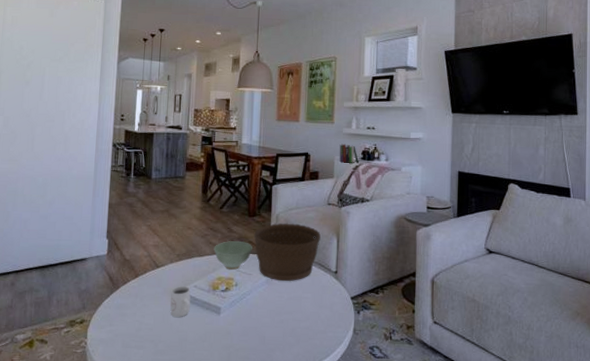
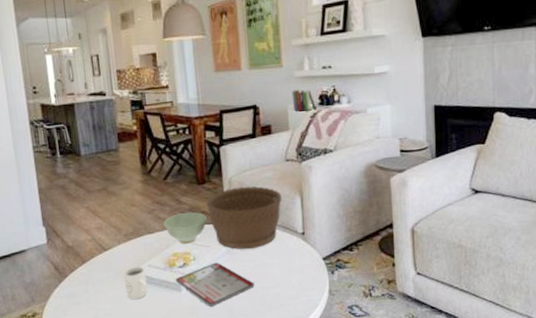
tablet: none [216,290,287,332] -> present [175,262,254,306]

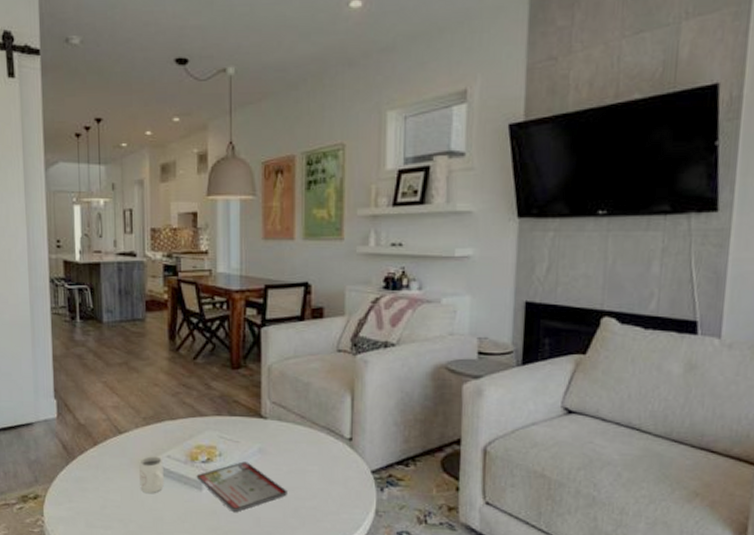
bowl: present [163,212,208,244] -> none [188,399,240,436]
basket: present [206,186,282,249] -> none [240,376,329,451]
books: present [291,89,316,113] -> none [351,268,380,296]

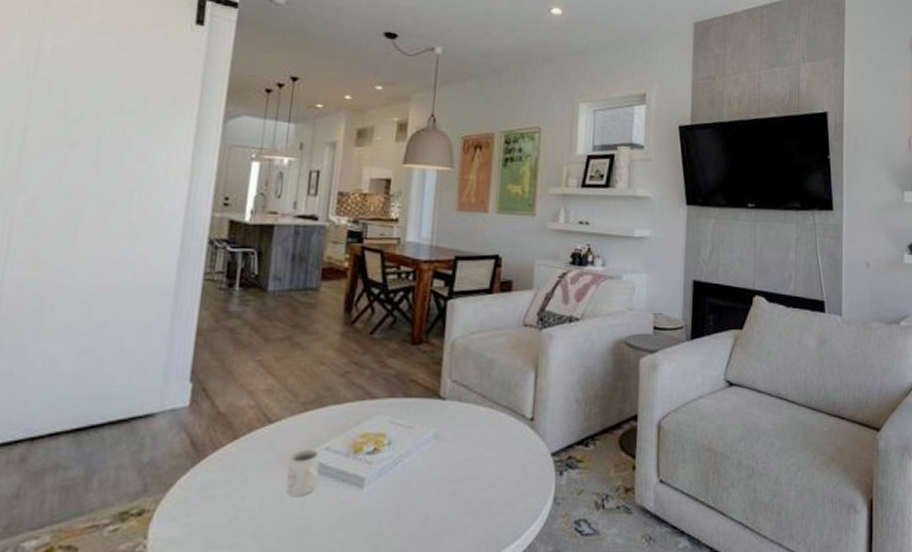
tablet: present [196,461,287,512] -> none [358,450,462,512]

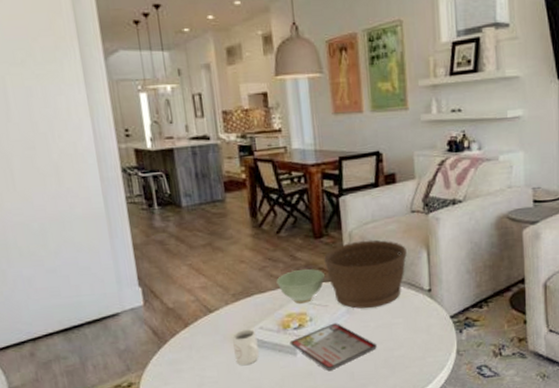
bowl: none [357,379,417,421] -> present [276,268,326,304]
tablet: none [358,450,462,512] -> present [290,323,377,370]
basket: none [418,352,513,436] -> present [324,240,407,309]

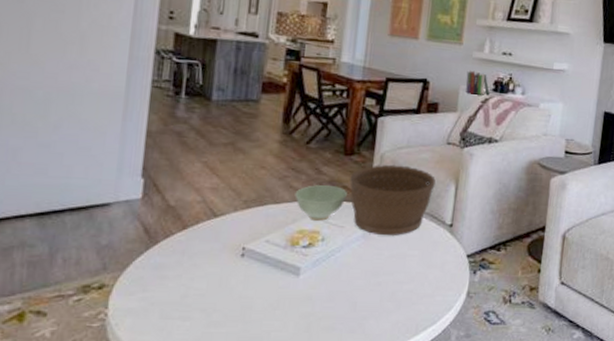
mug: present [232,329,259,366] -> none [230,241,261,281]
tablet: present [290,323,377,370] -> none [294,246,387,297]
books: none [418,134,445,160] -> present [465,70,490,96]

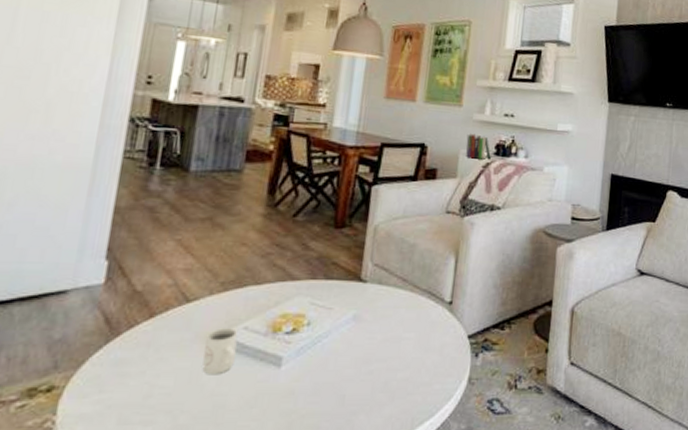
mug: none [230,241,261,281] -> present [202,328,238,375]
bowl: present [294,184,348,221] -> none [278,261,338,303]
basket: present [349,164,436,236] -> none [339,237,434,318]

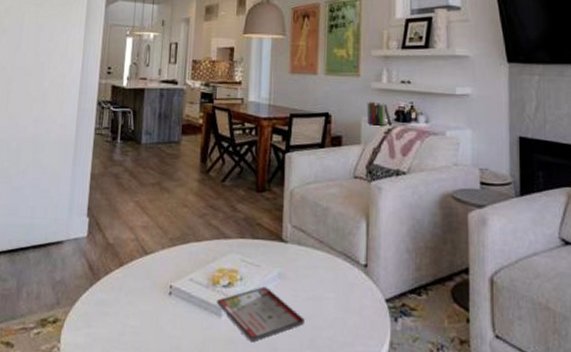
mug: present [202,328,238,375] -> none [160,278,186,320]
tablet: none [276,331,379,390] -> present [216,287,305,341]

